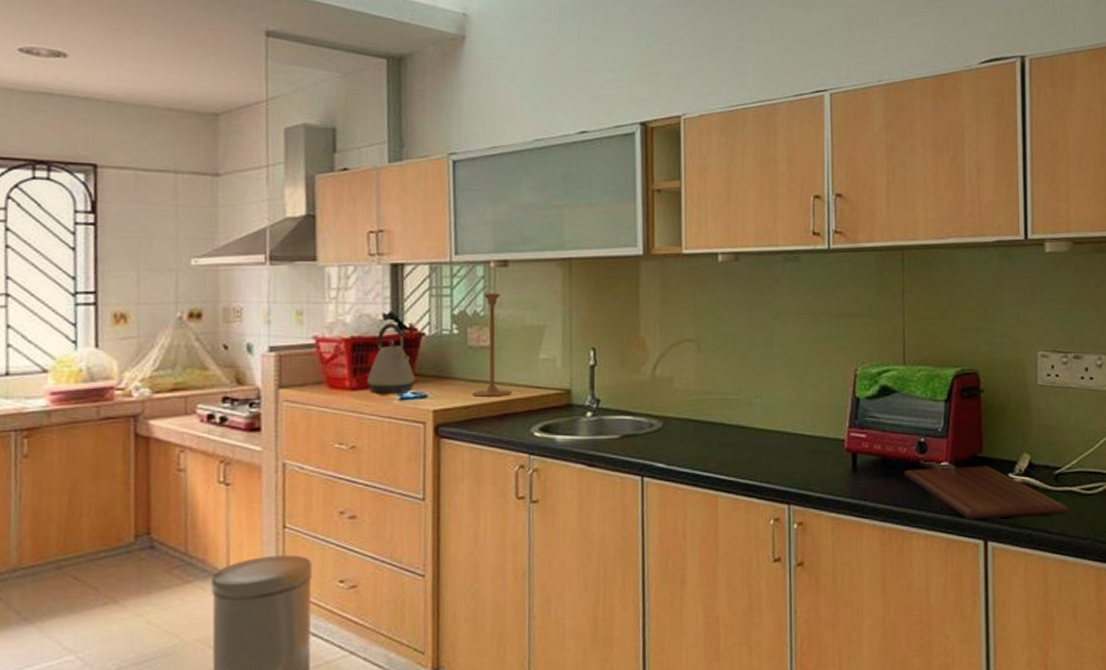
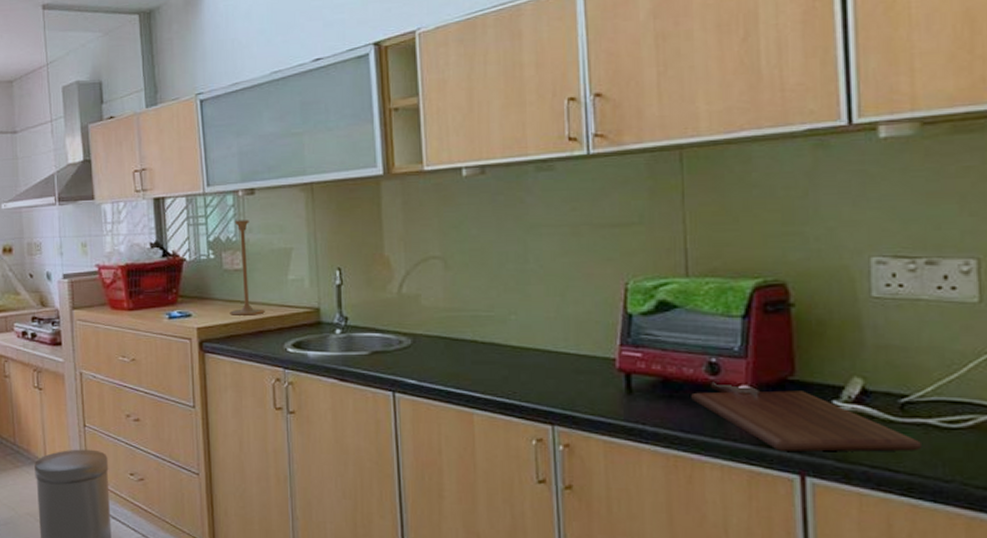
kettle: present [367,322,415,395] -> none [141,250,180,314]

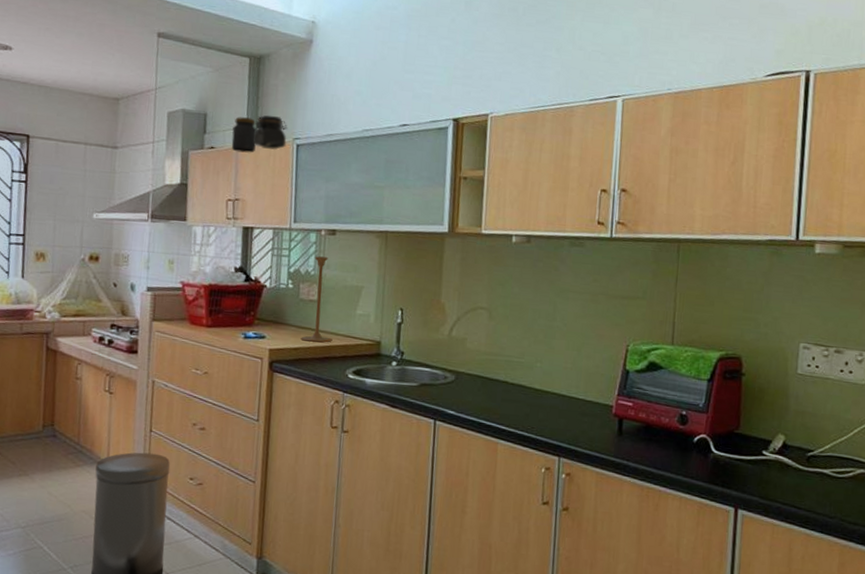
jar: none [130,79,157,118] -> present [231,117,256,153]
jar: none [152,72,189,111] -> present [253,115,288,151]
cutting board: present [691,380,921,453] -> none [665,429,818,494]

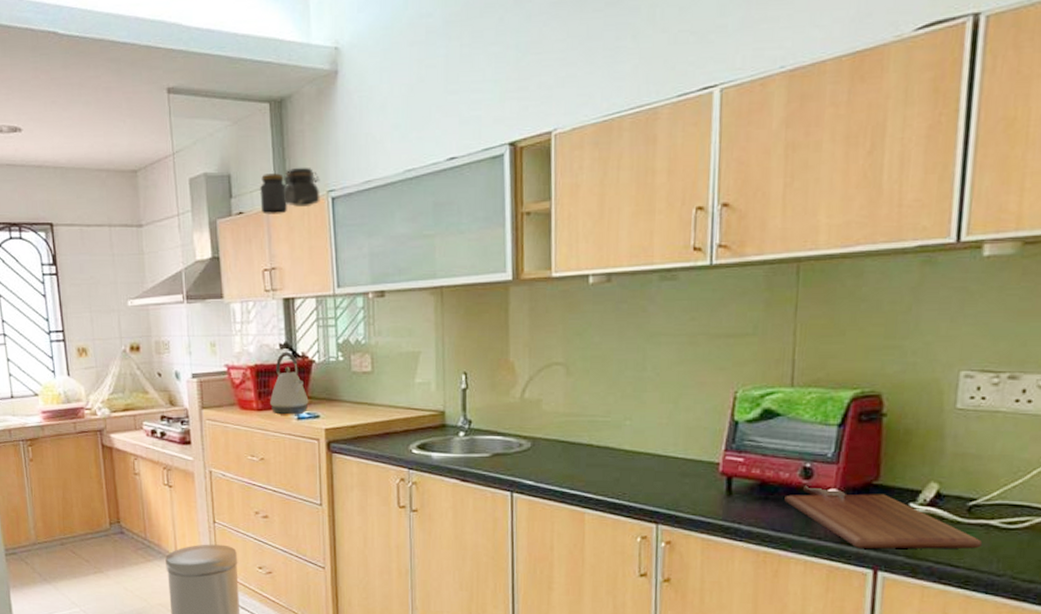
kettle: none [220,275,257,334] -> present [270,351,309,415]
candlestick: present [301,256,333,343] -> none [357,323,392,417]
cutting board: none [665,429,818,494] -> present [784,484,982,550]

